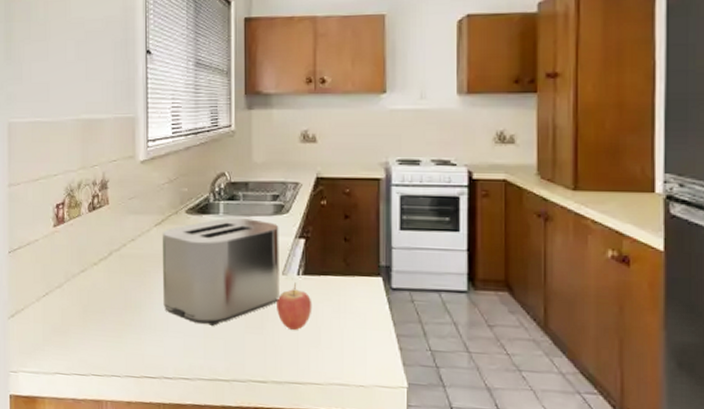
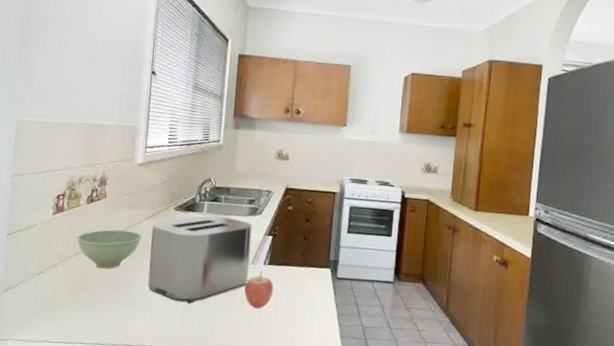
bowl: none [81,240,152,288] -> present [77,229,142,269]

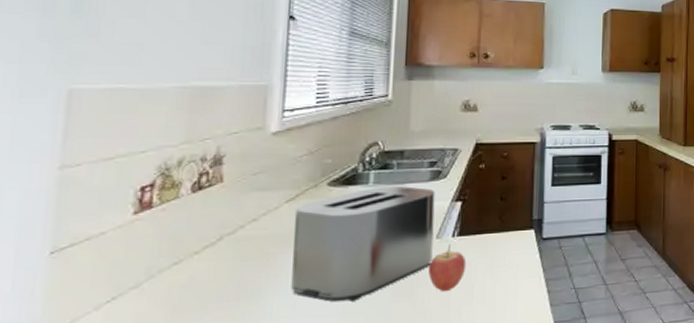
bowl: present [77,229,142,269] -> none [175,220,281,278]

